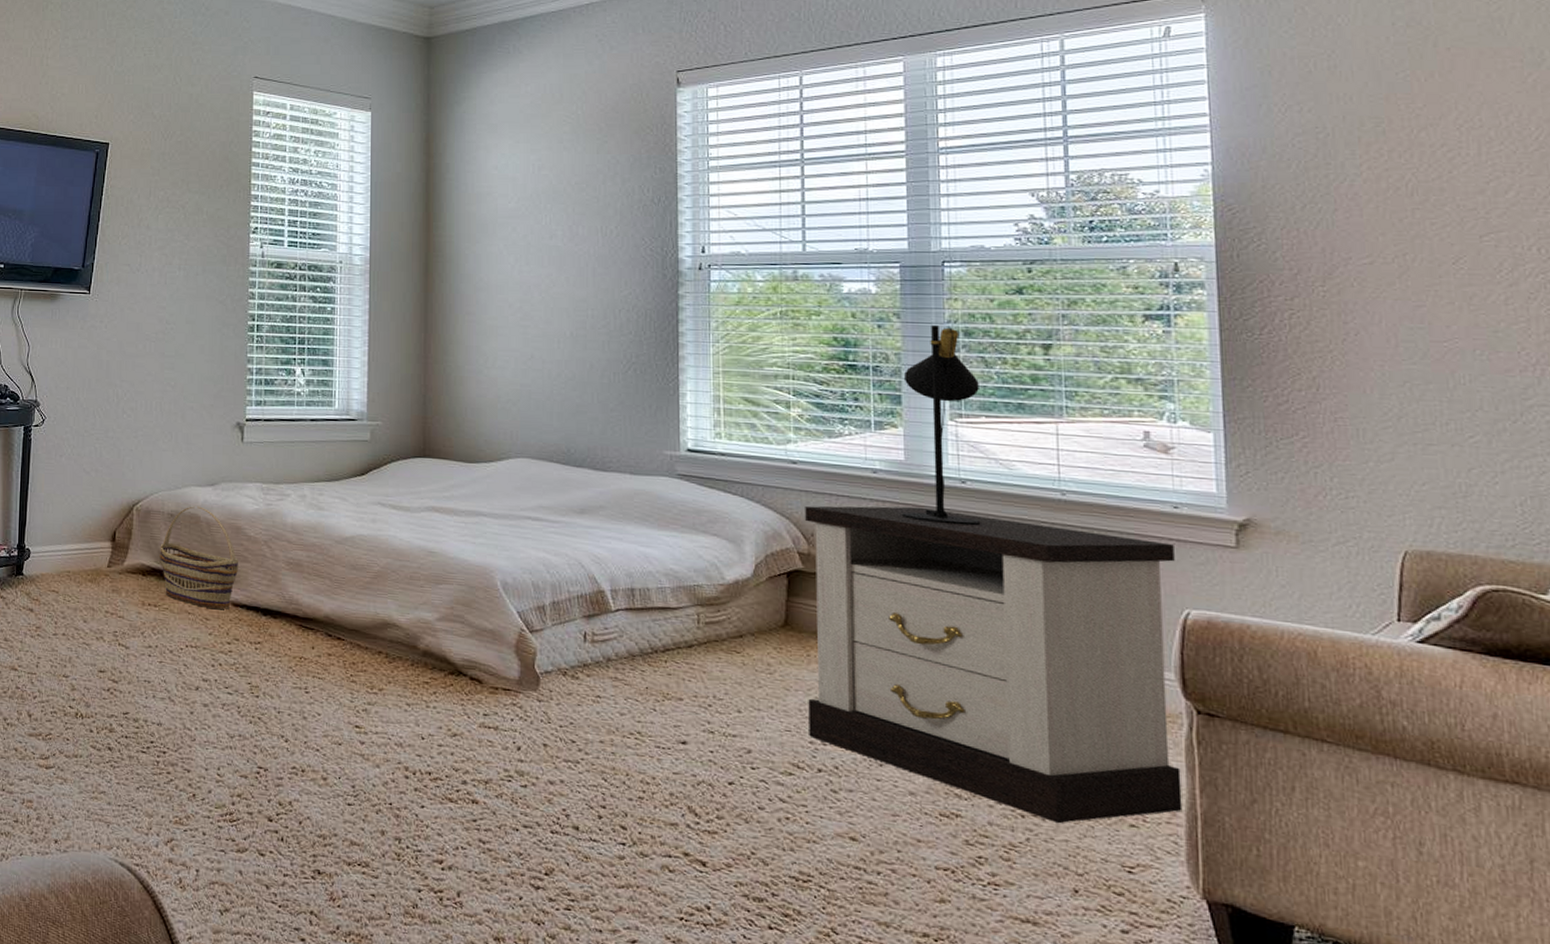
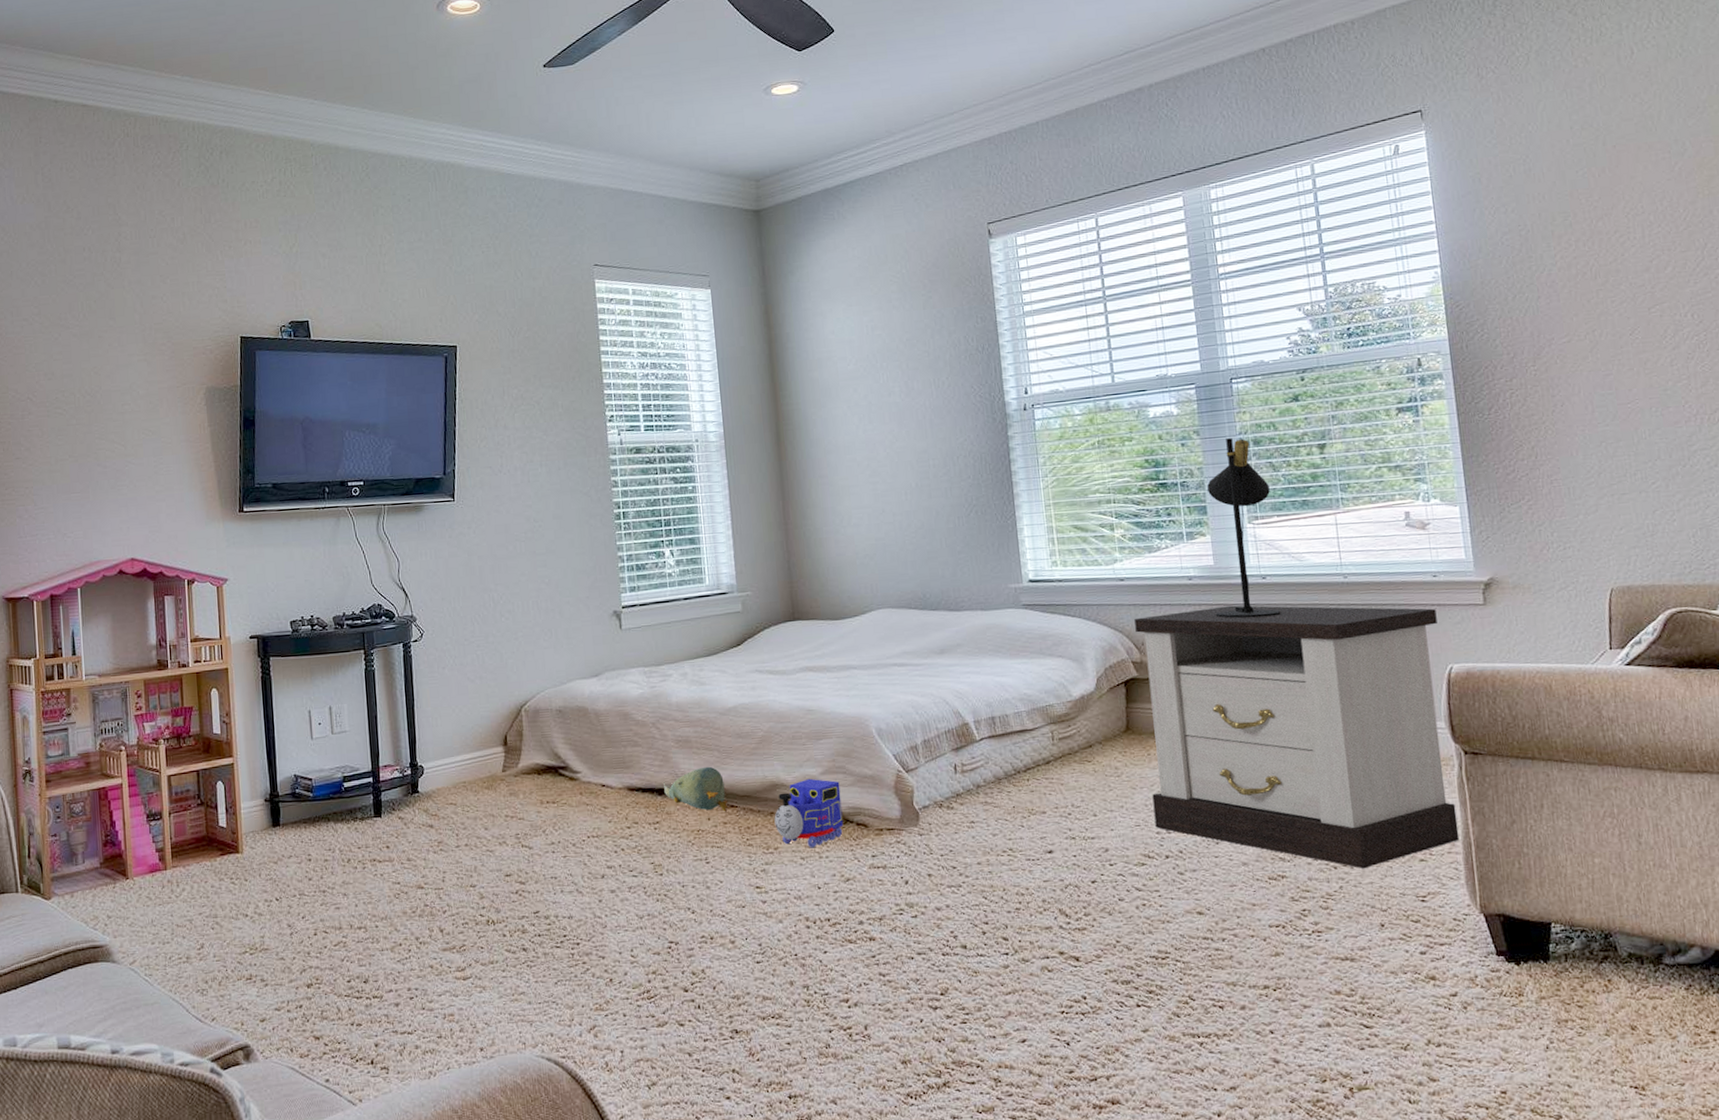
basket: present [159,506,238,609] -> none [552,698,630,797]
plush toy: none [269,593,335,643] -> present [664,766,729,812]
toy train: none [382,622,456,696] -> present [774,778,844,848]

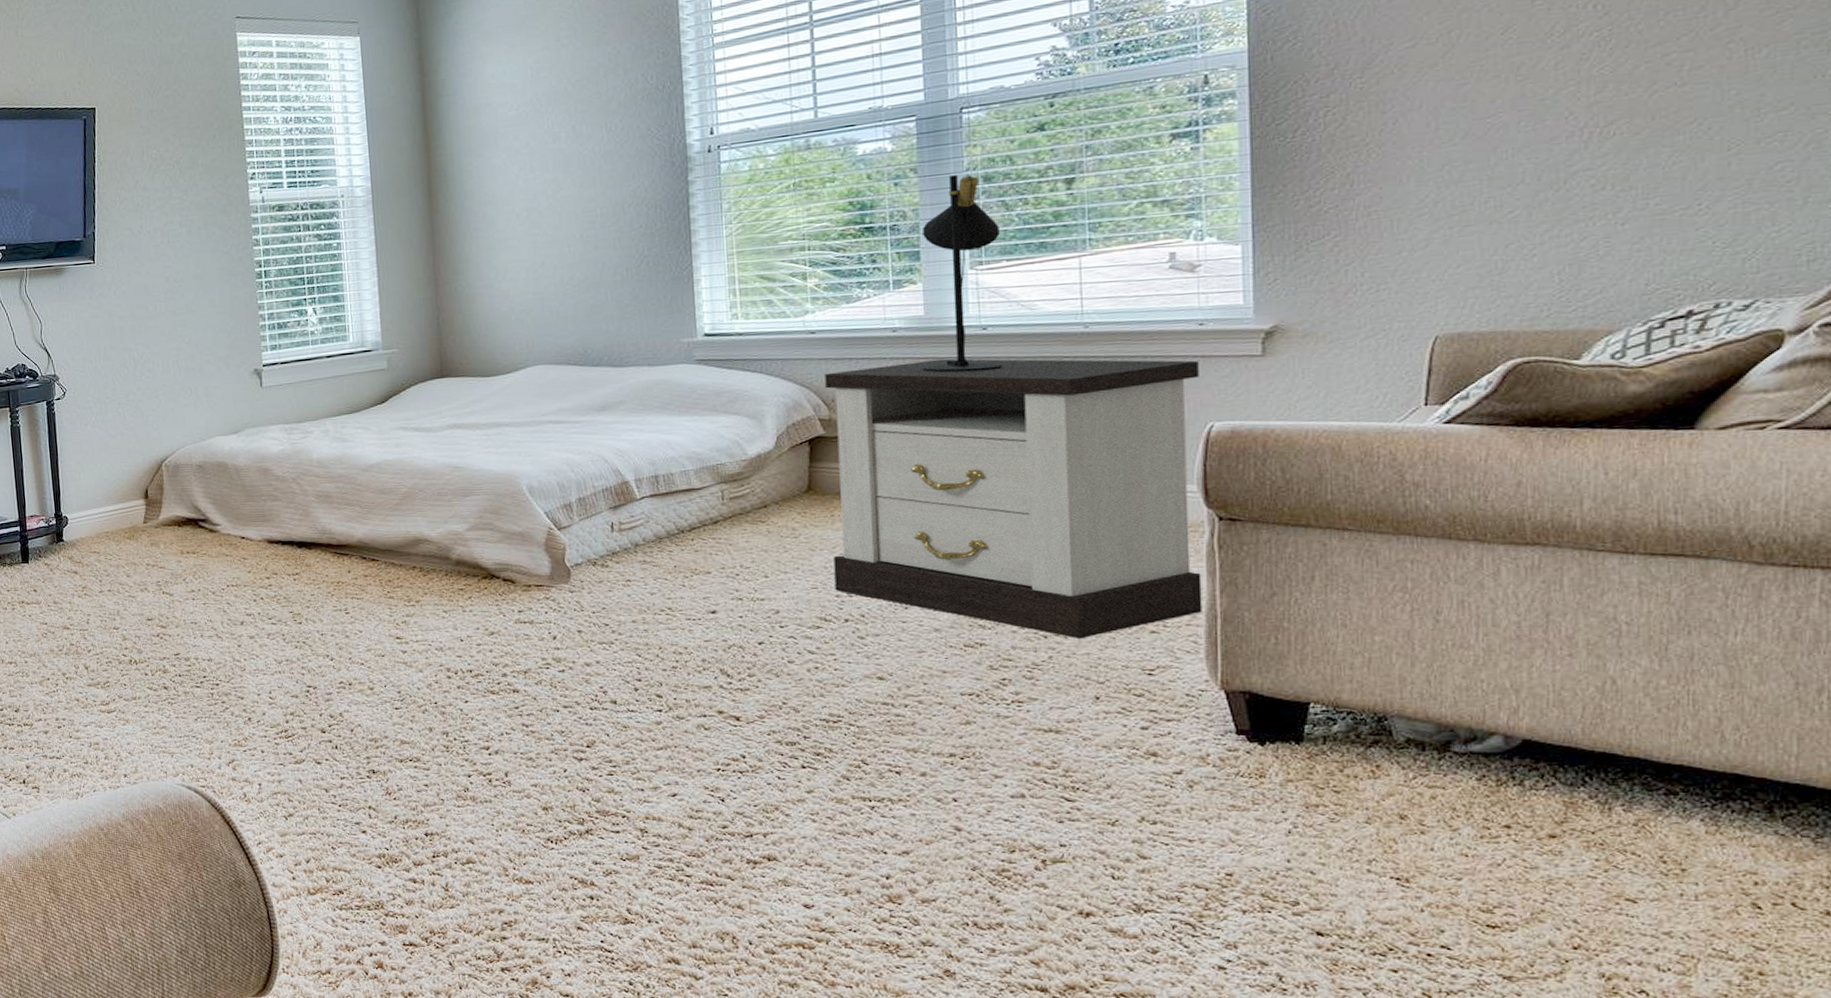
plush toy: present [664,766,729,812] -> none [303,521,370,565]
toy train: present [774,778,844,848] -> none [416,534,489,602]

